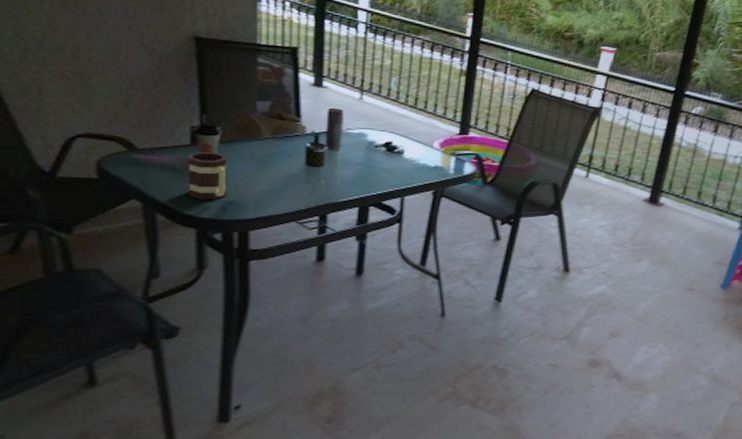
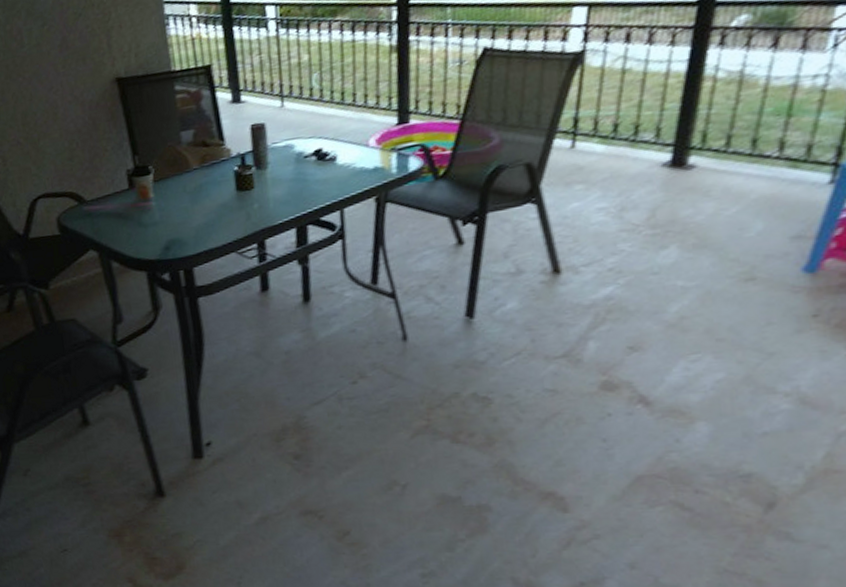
mug: present [188,152,228,199] -> none [129,192,168,242]

